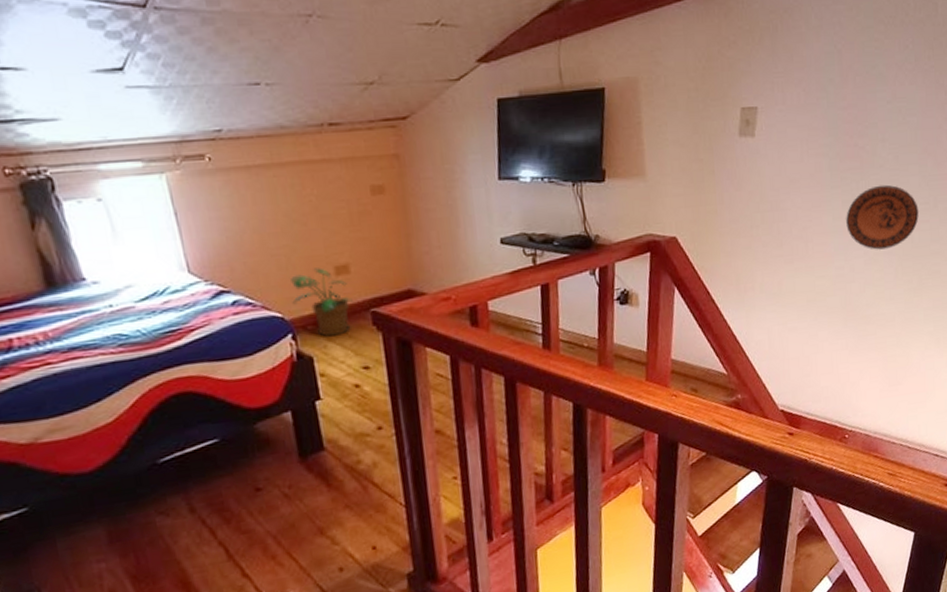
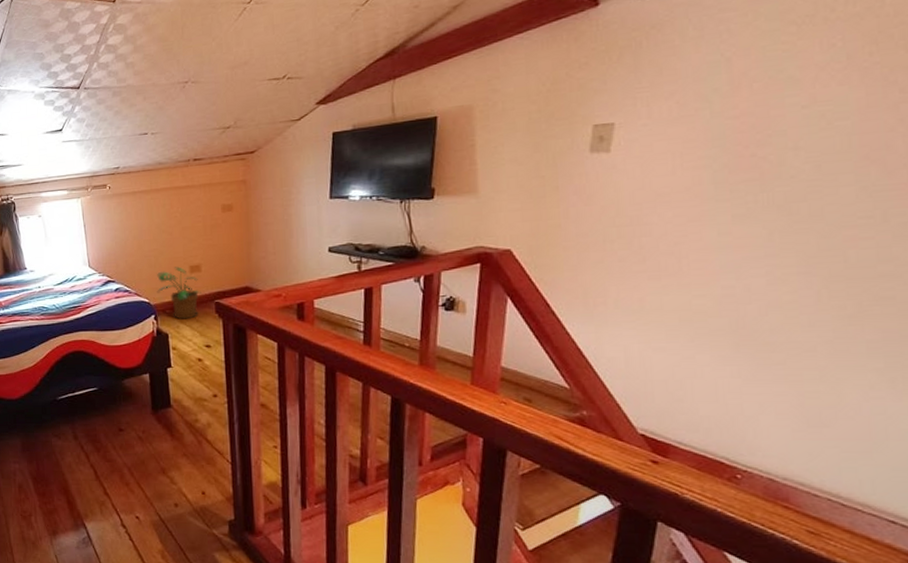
decorative plate: present [846,184,919,250] -> none [738,197,856,269]

